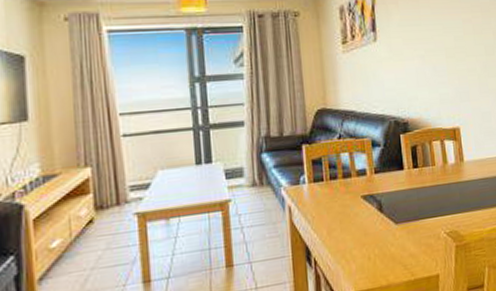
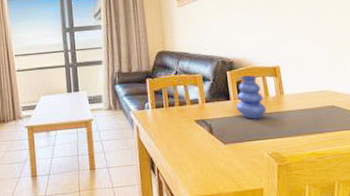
vase: none [410,139,445,192] -> present [236,75,267,119]

